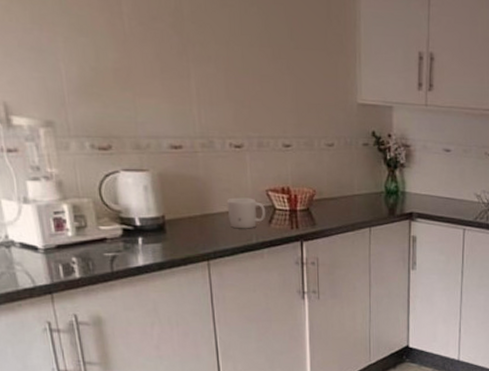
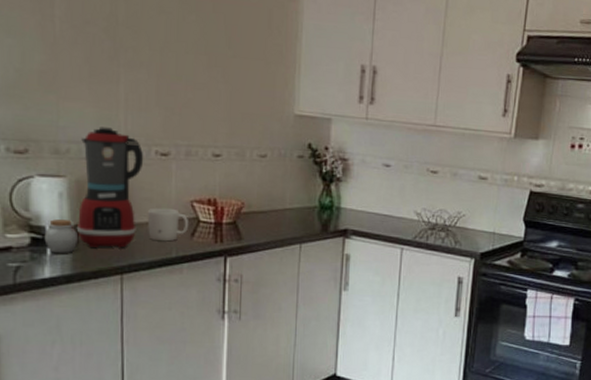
jar: none [134,211,166,242] -> present [44,219,79,253]
blender: none [159,122,220,237] -> present [76,127,144,249]

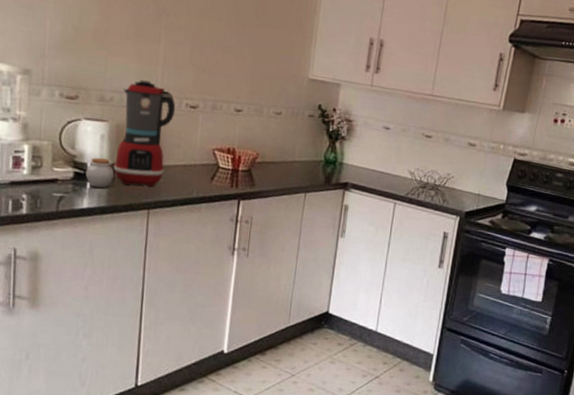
mug: present [147,208,189,242] -> none [174,153,210,184]

